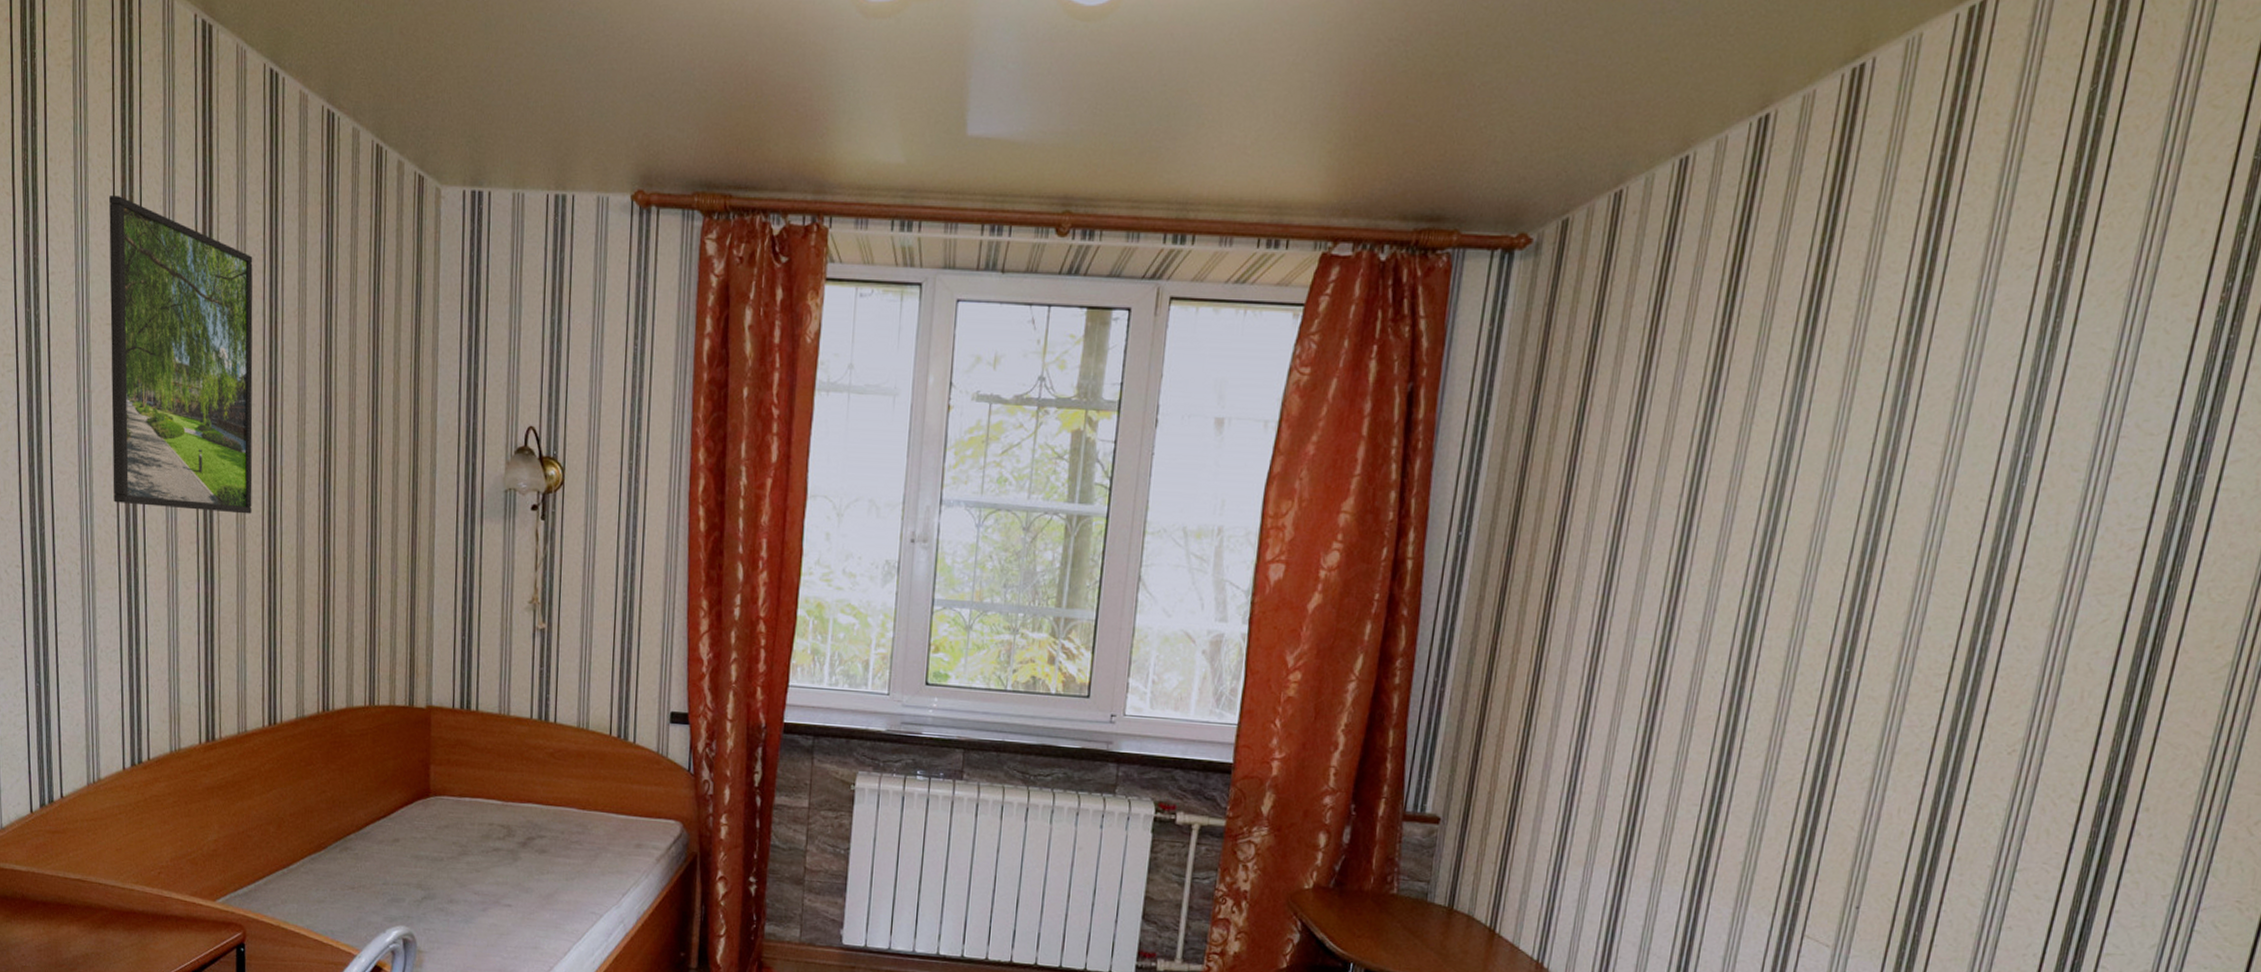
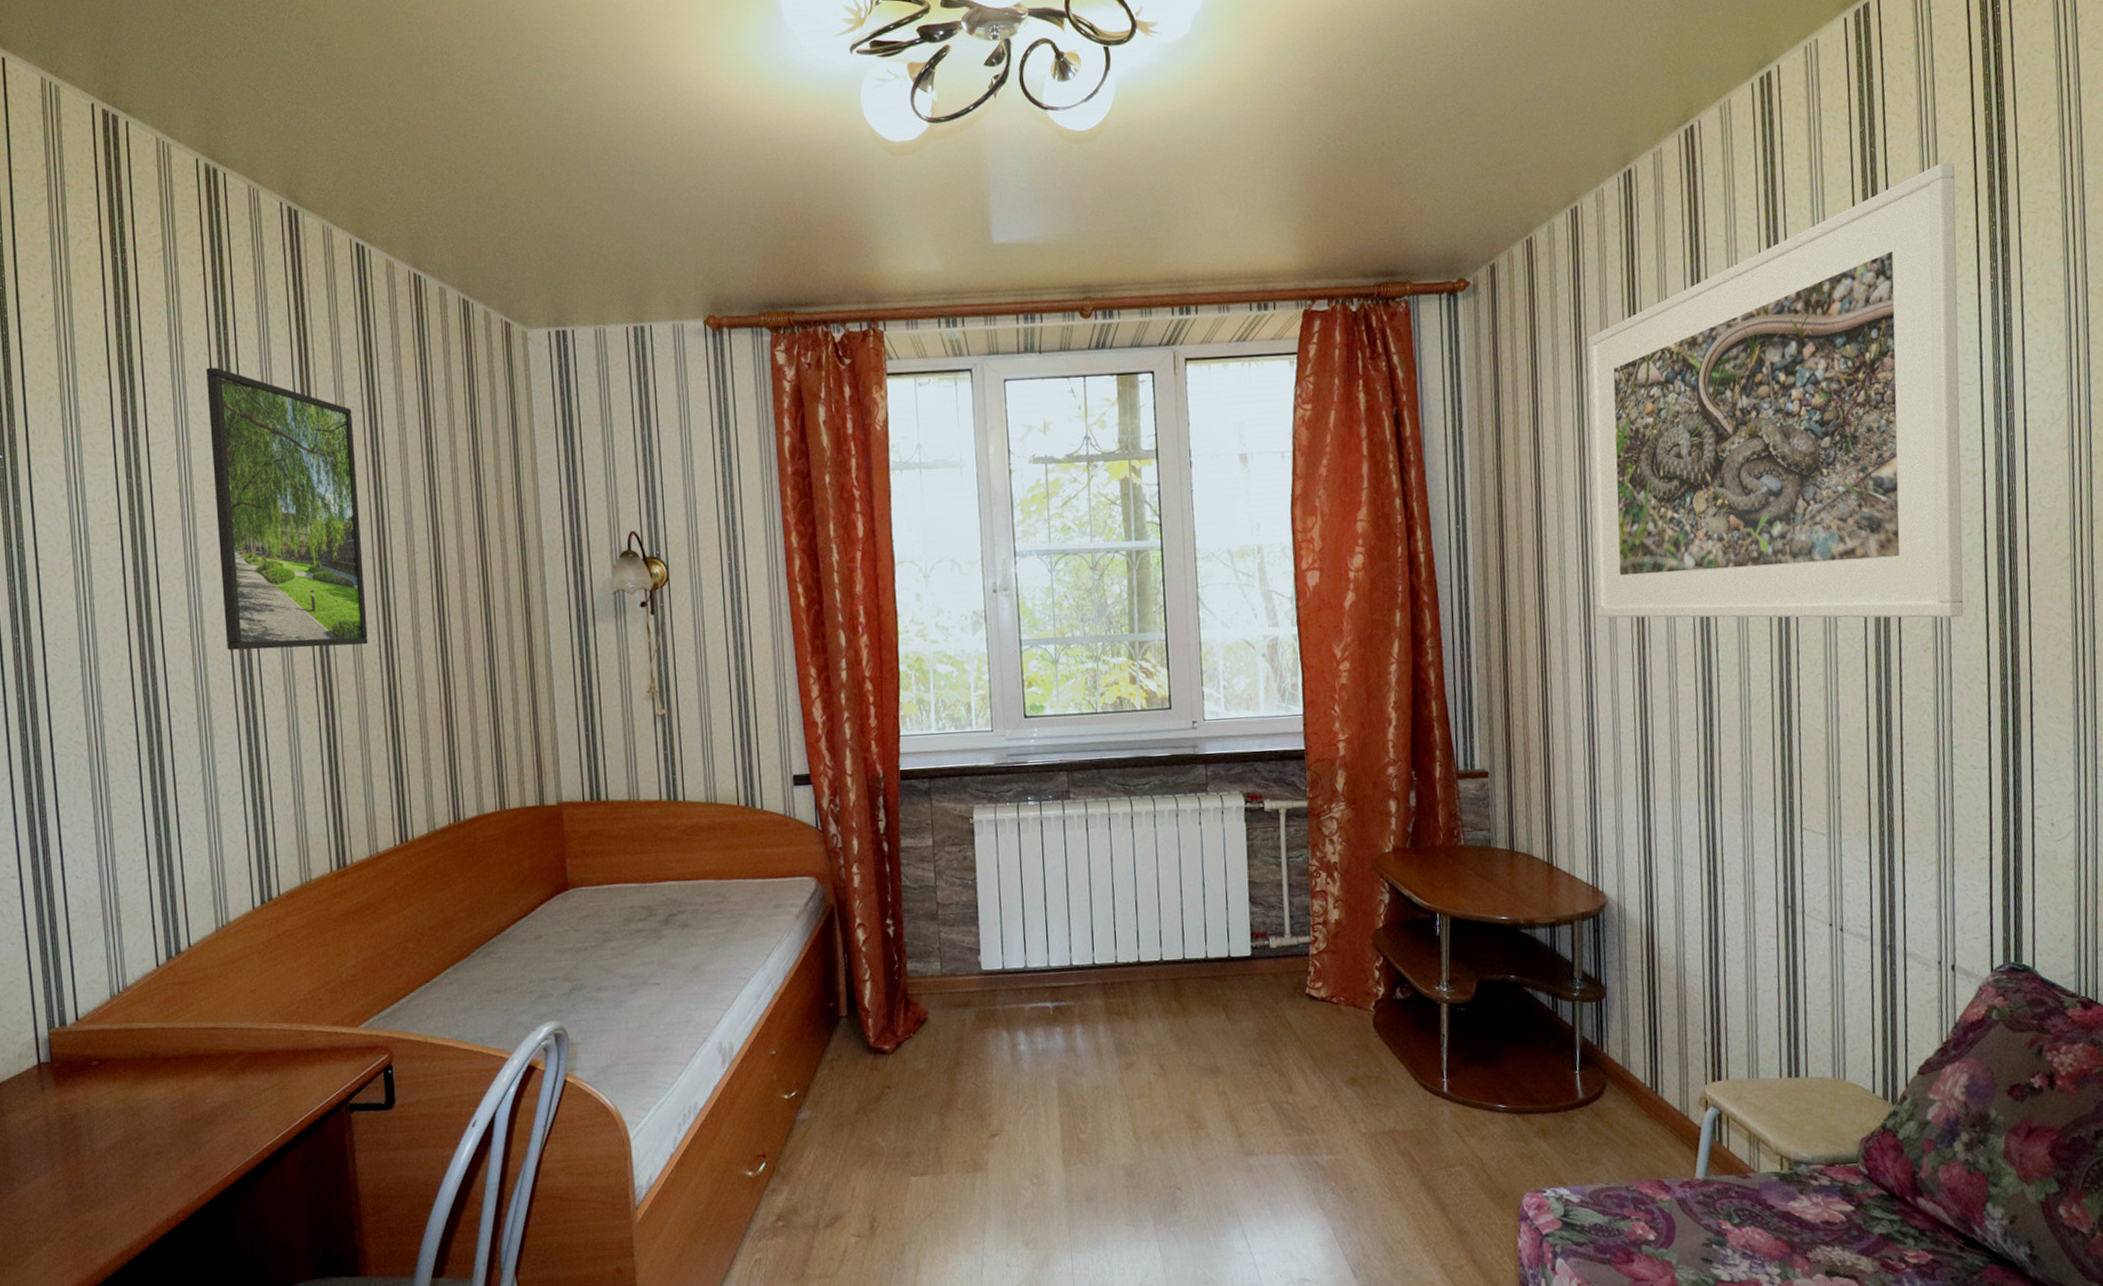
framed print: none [1608,144,2210,720] -> present [1588,163,1964,618]

